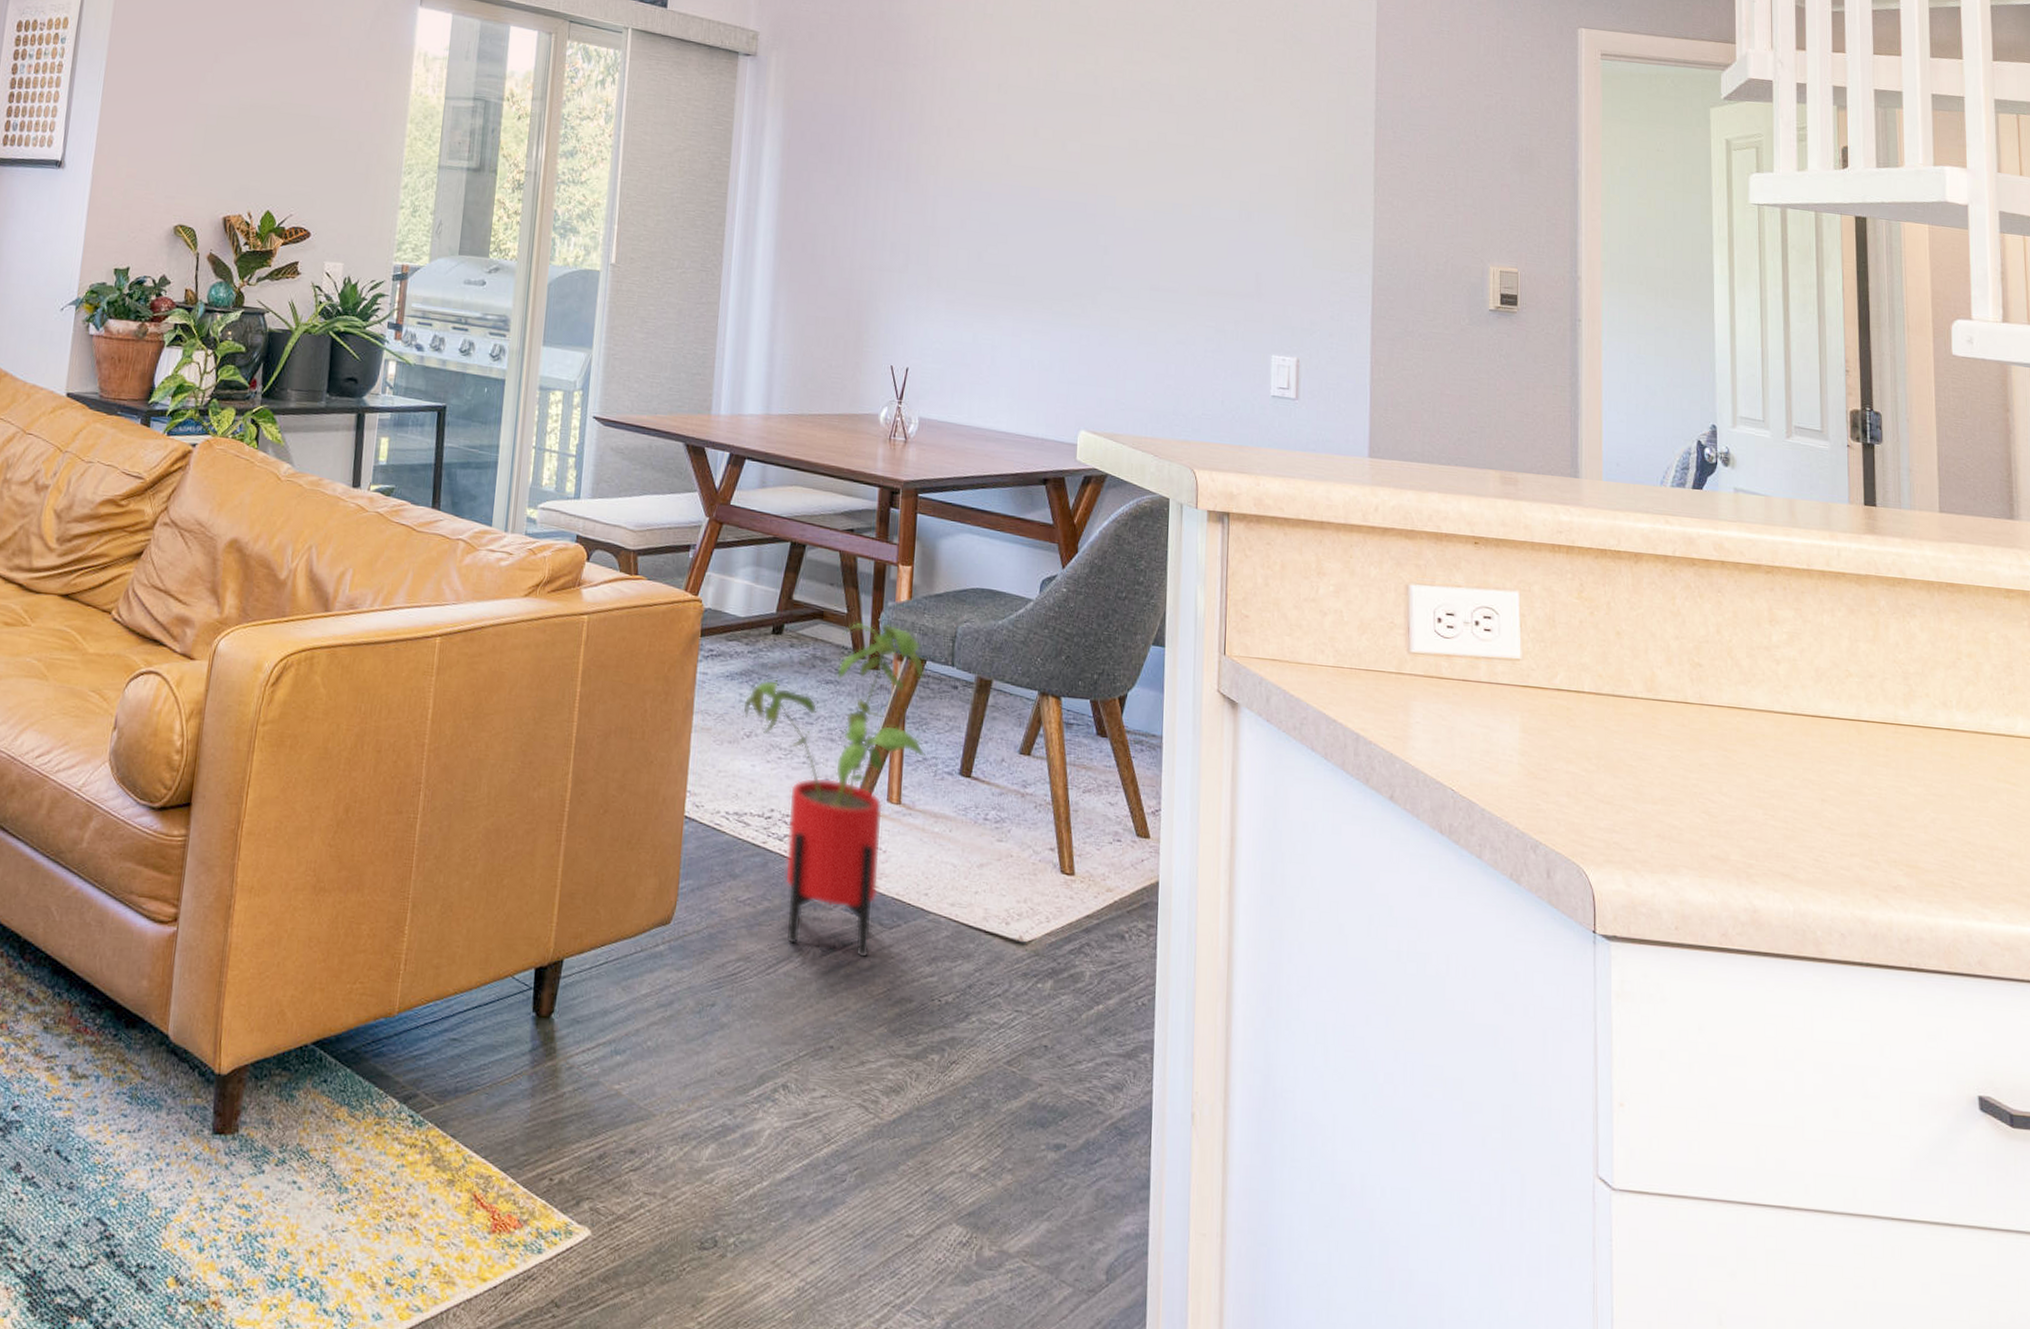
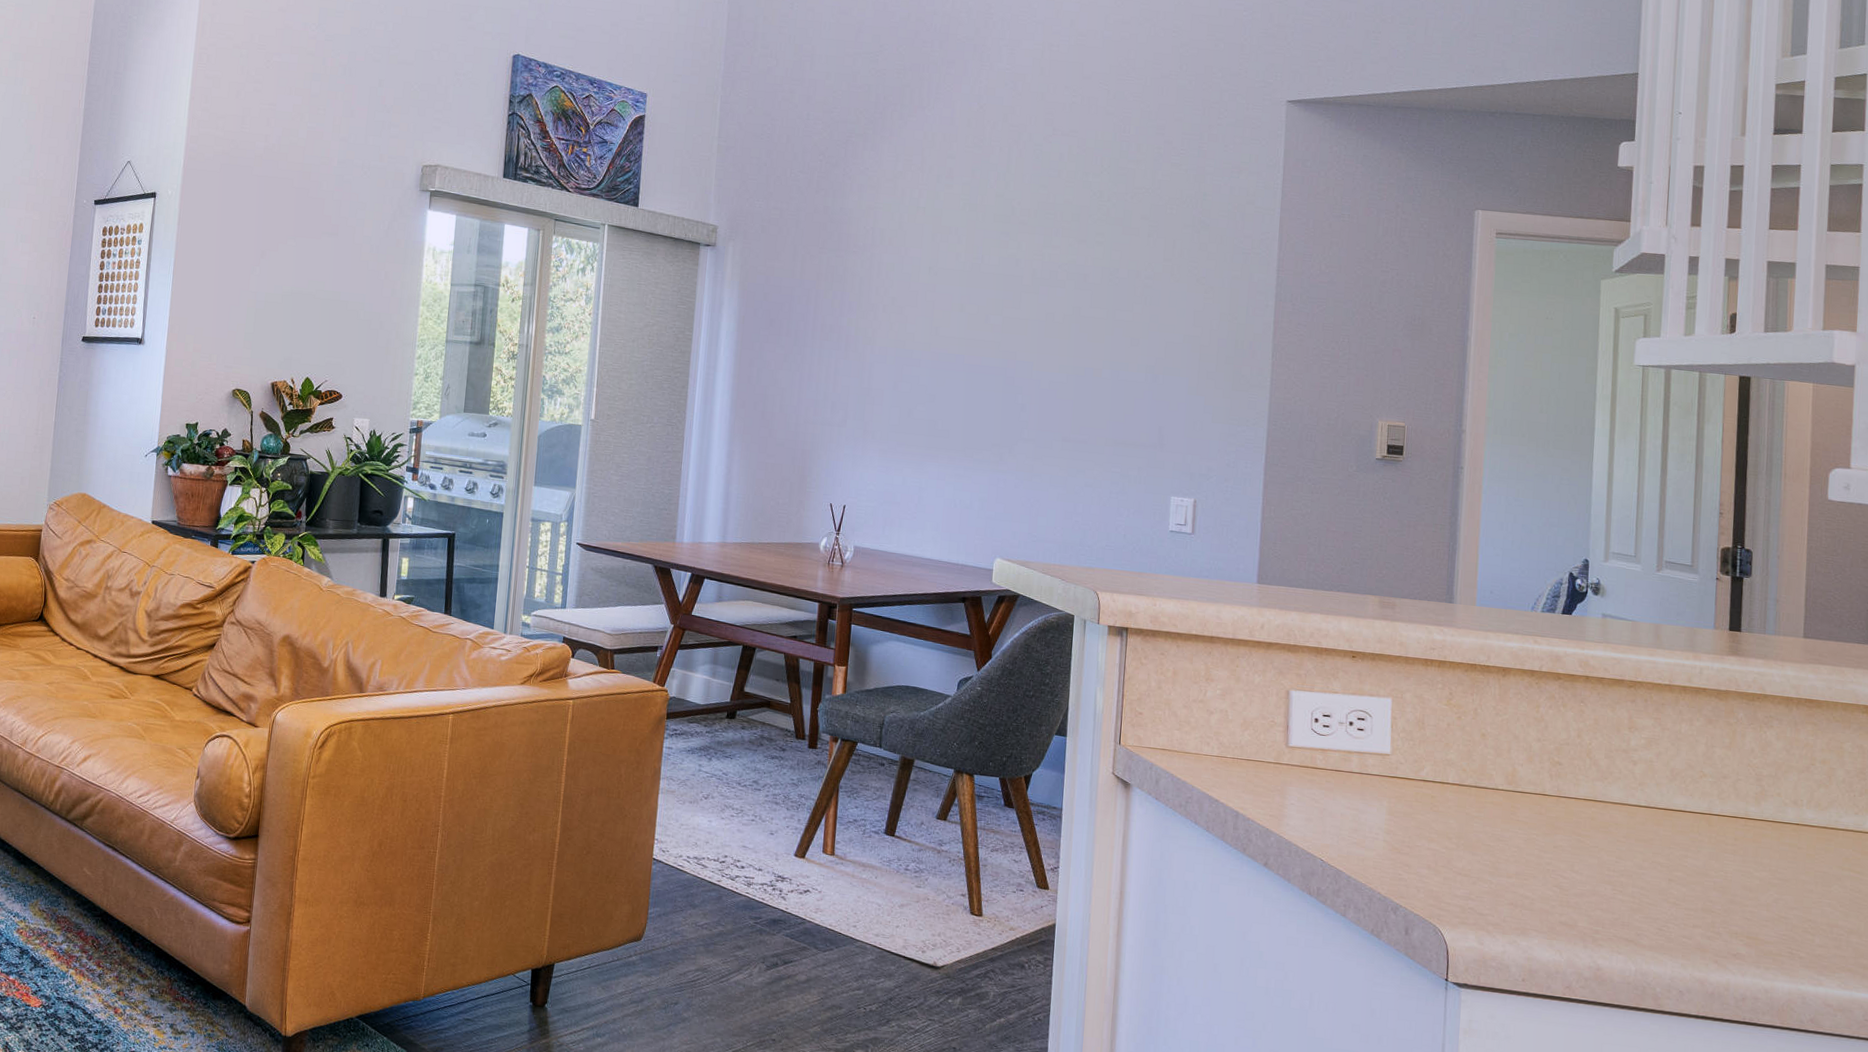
house plant: present [742,622,926,957] -> none [701,710,856,972]

